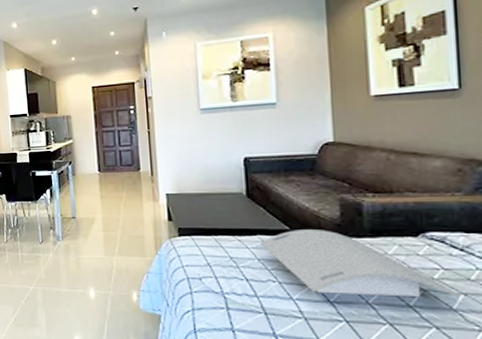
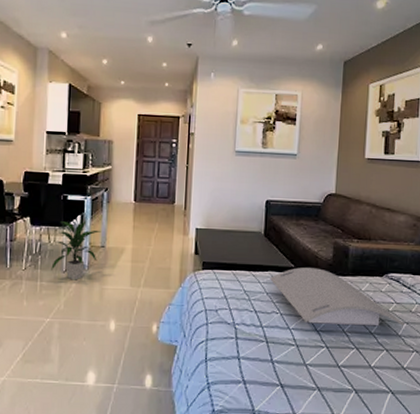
indoor plant: none [29,193,71,251] -> present [51,219,102,280]

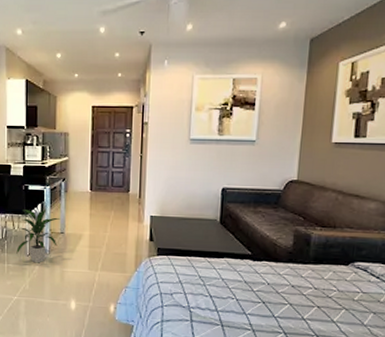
serving tray: present [270,267,405,326] -> none [226,255,371,316]

